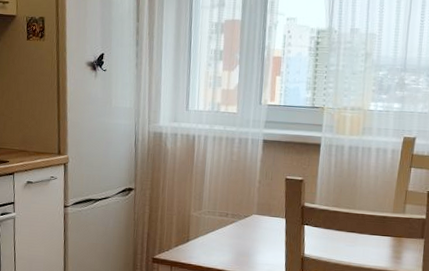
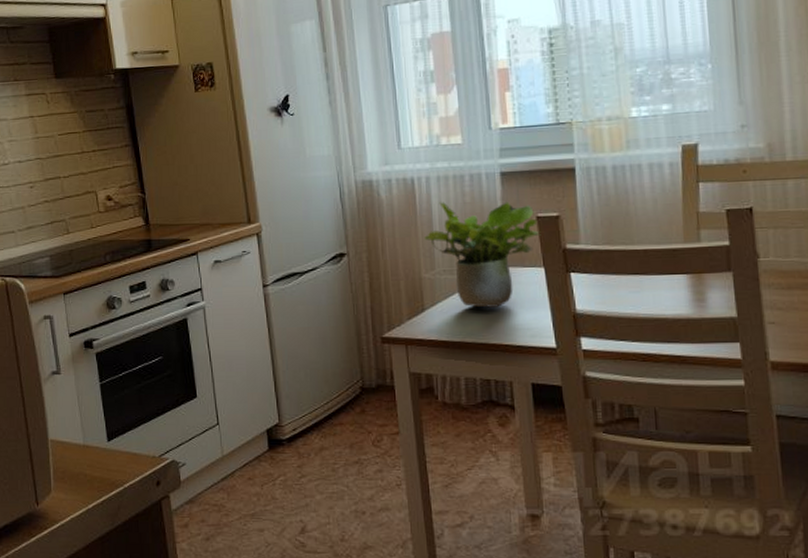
potted plant: none [197,156,287,245] -> present [424,201,541,308]

